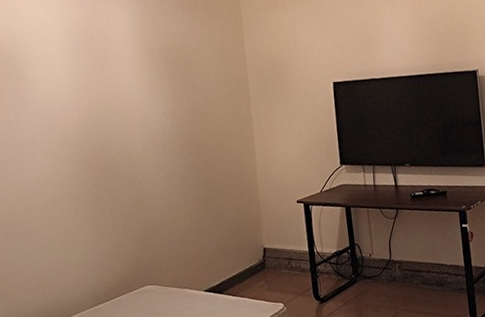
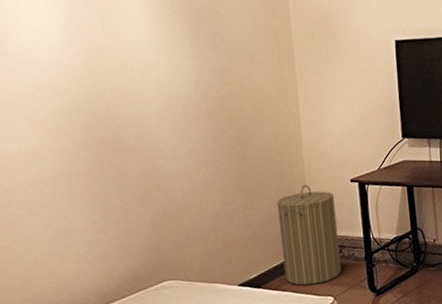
laundry hamper: none [235,204,290,293] -> present [276,184,342,286]

